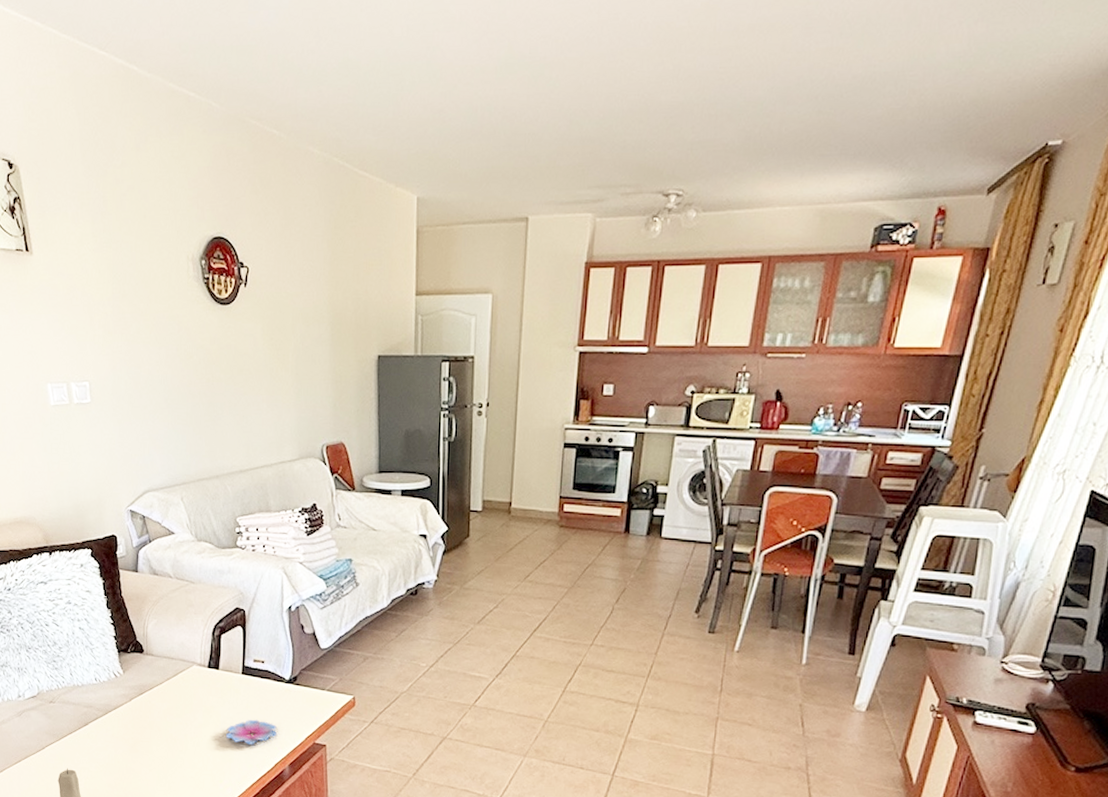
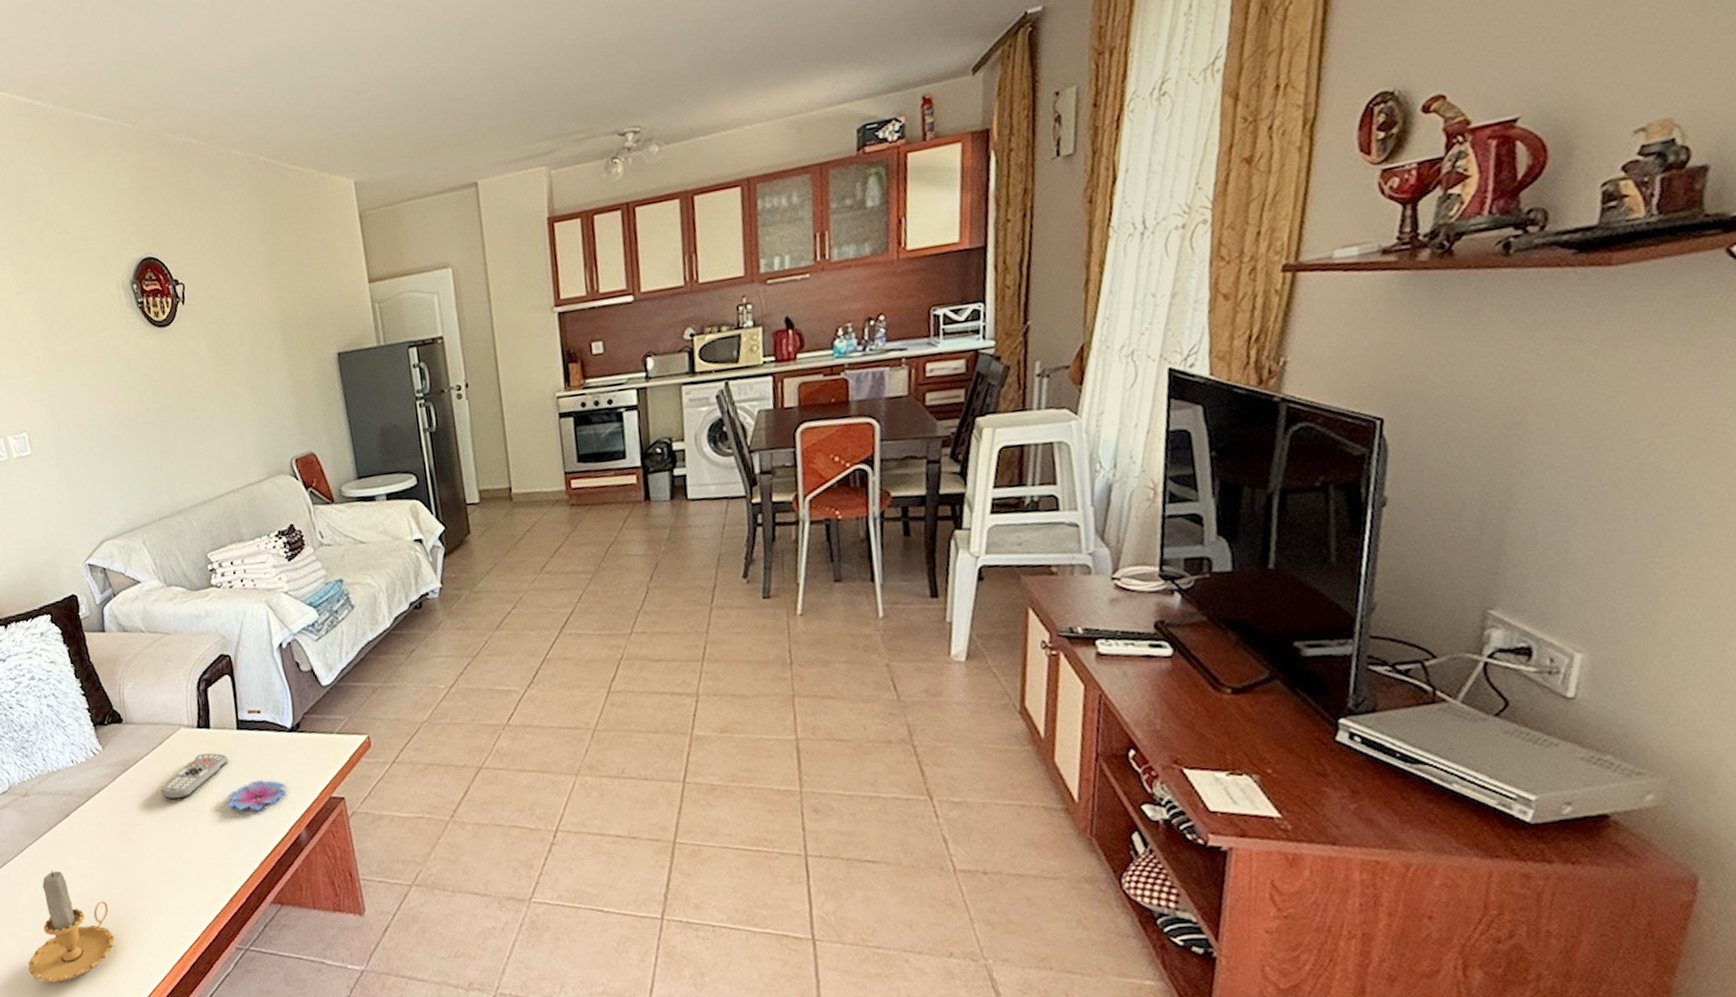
remote control: none [169,690,231,725] -> present [160,753,229,800]

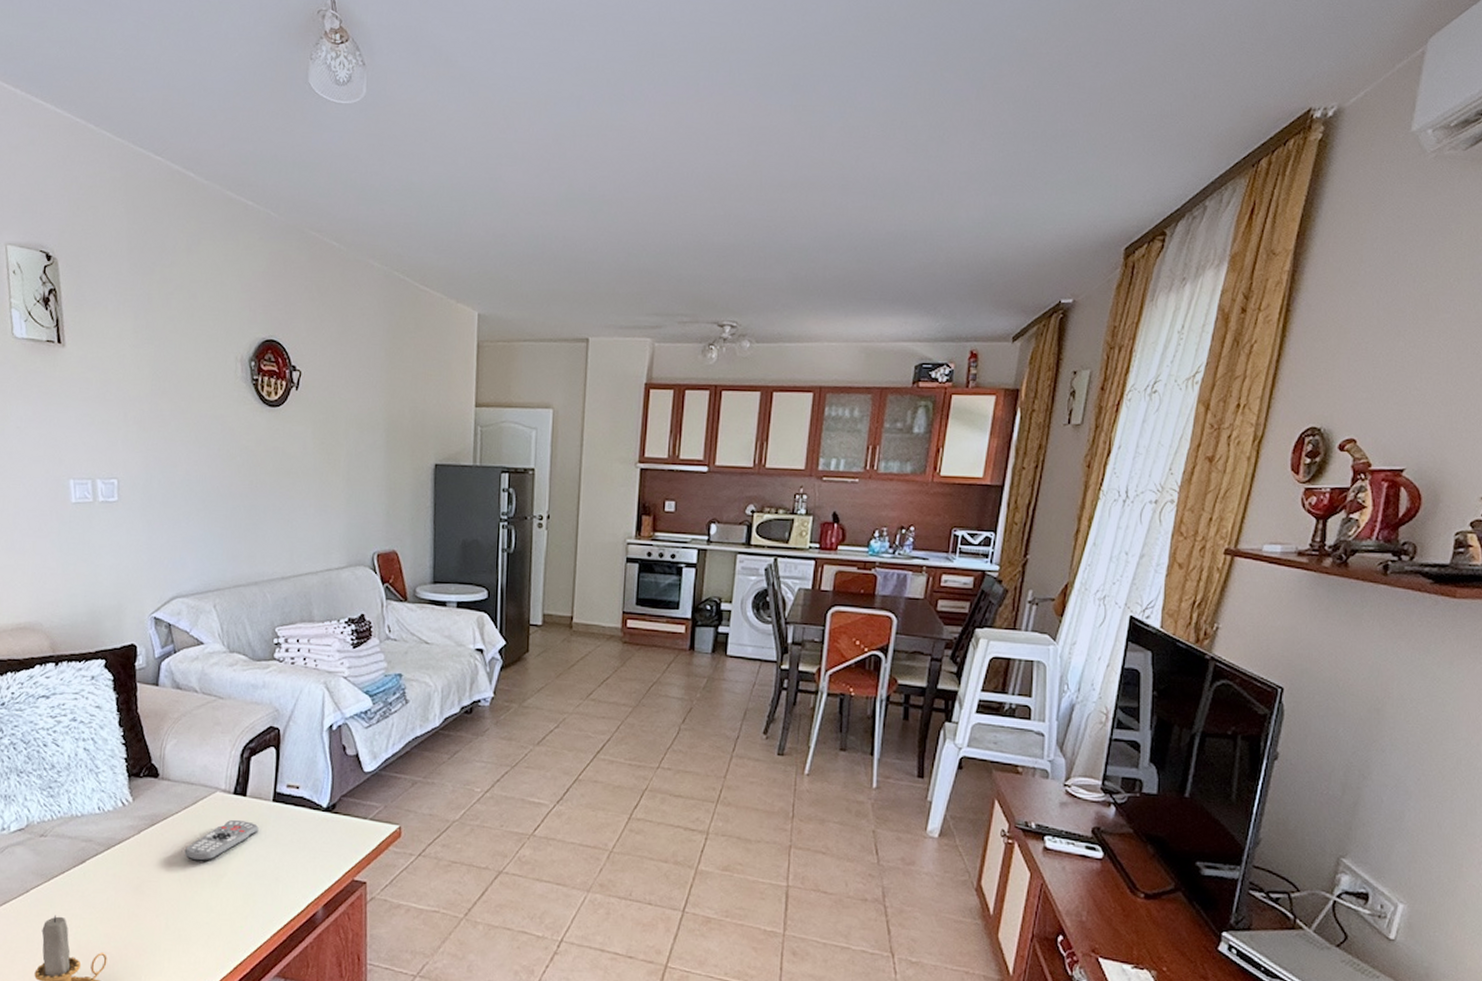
flower: present [227,779,287,811] -> none [250,853,311,883]

